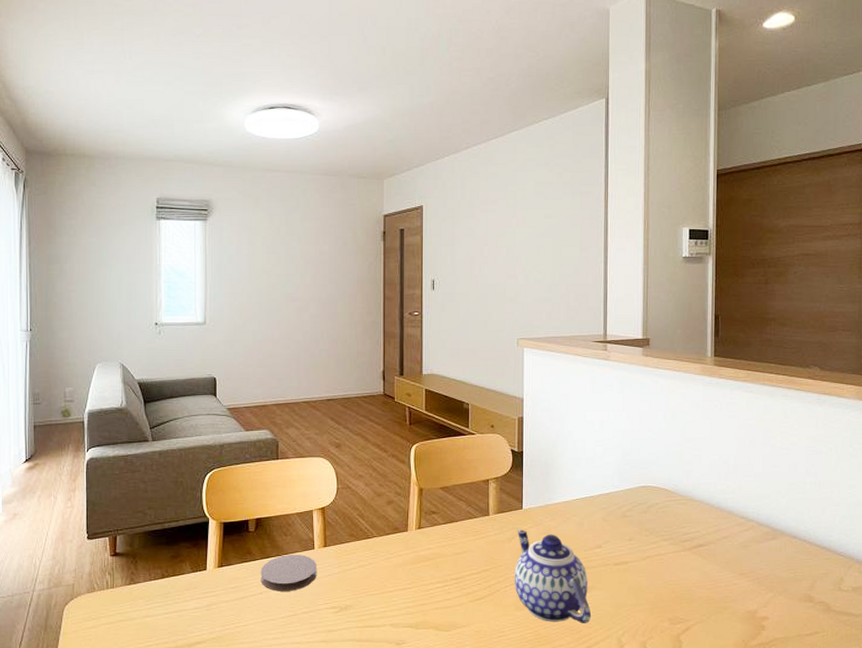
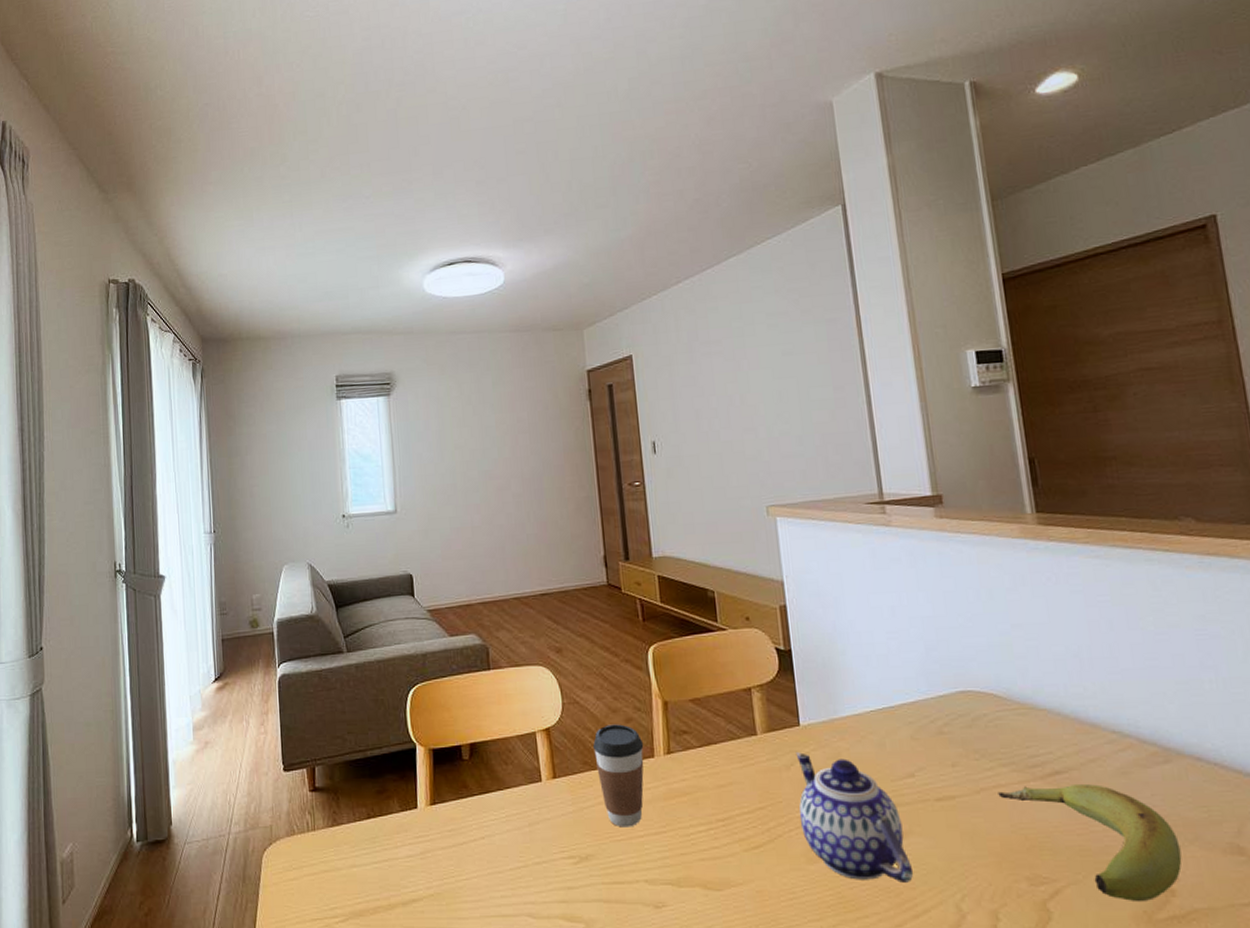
coaster: present [260,555,317,592] -> none [480,788,547,836]
coffee cup: none [359,505,400,585] -> present [592,724,644,828]
banana: none [658,554,773,634] -> present [998,784,1182,901]

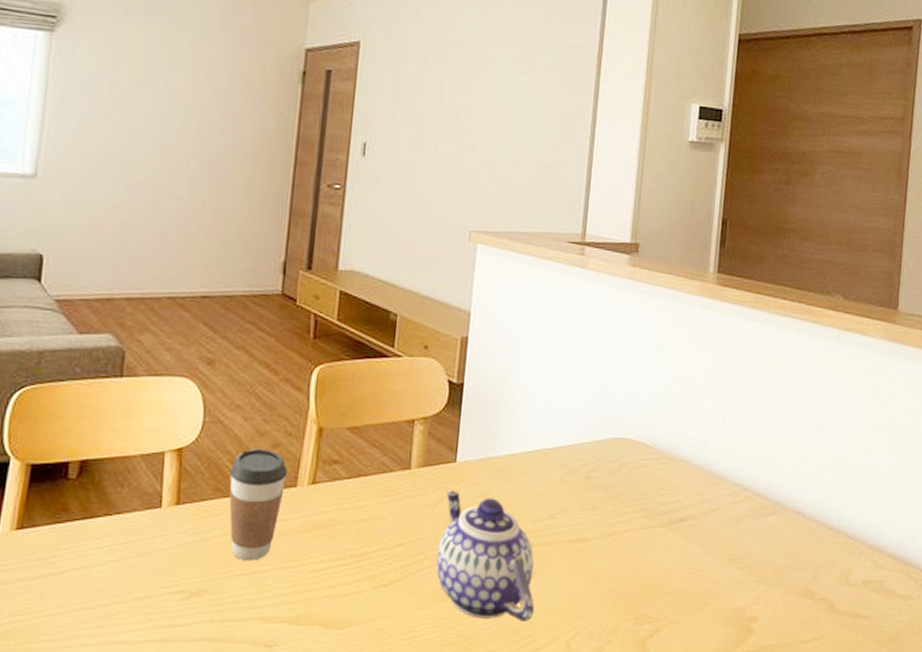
banana: present [998,784,1182,901] -> none [626,532,766,639]

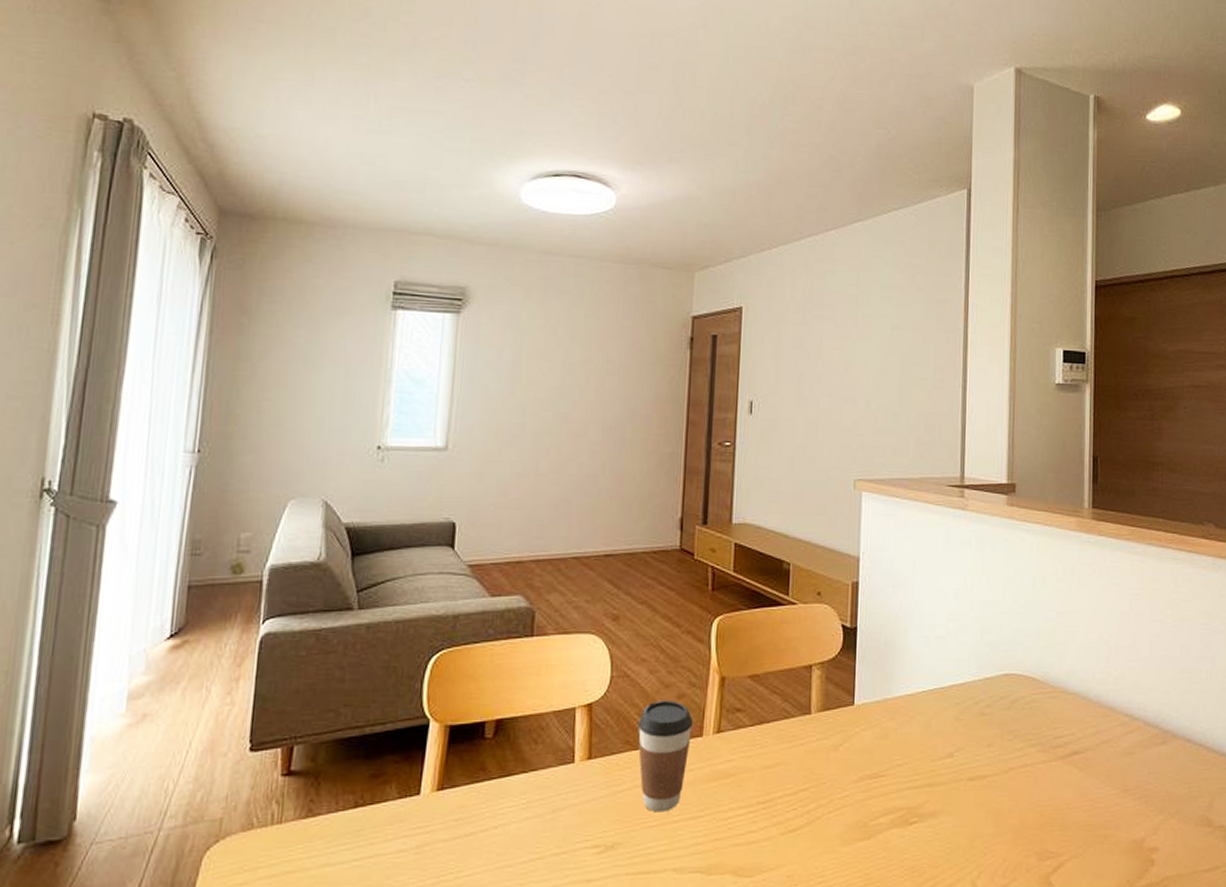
teapot: present [436,489,534,621] -> none [840,732,938,862]

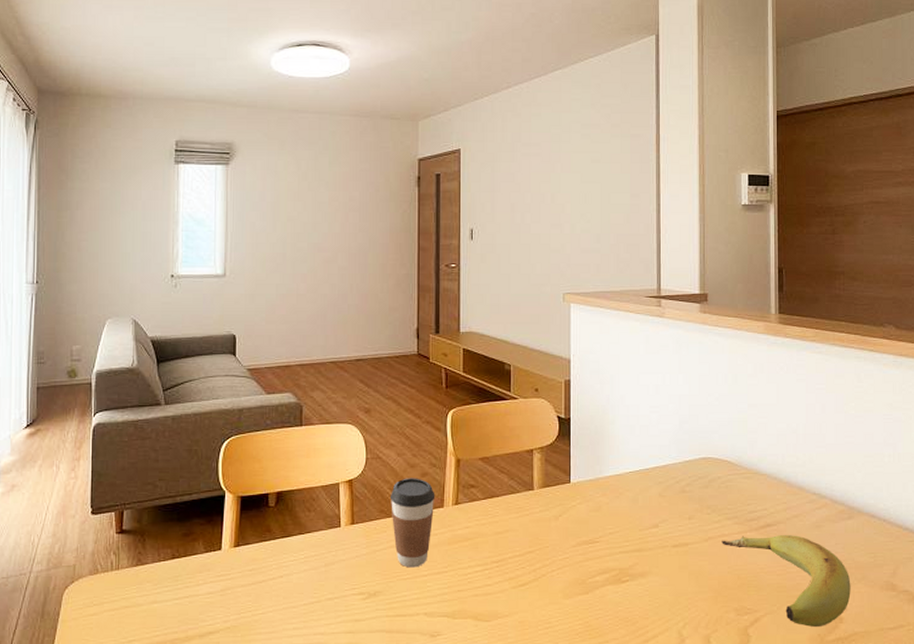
banana: none [1023,764,1164,871] -> present [722,535,851,627]

